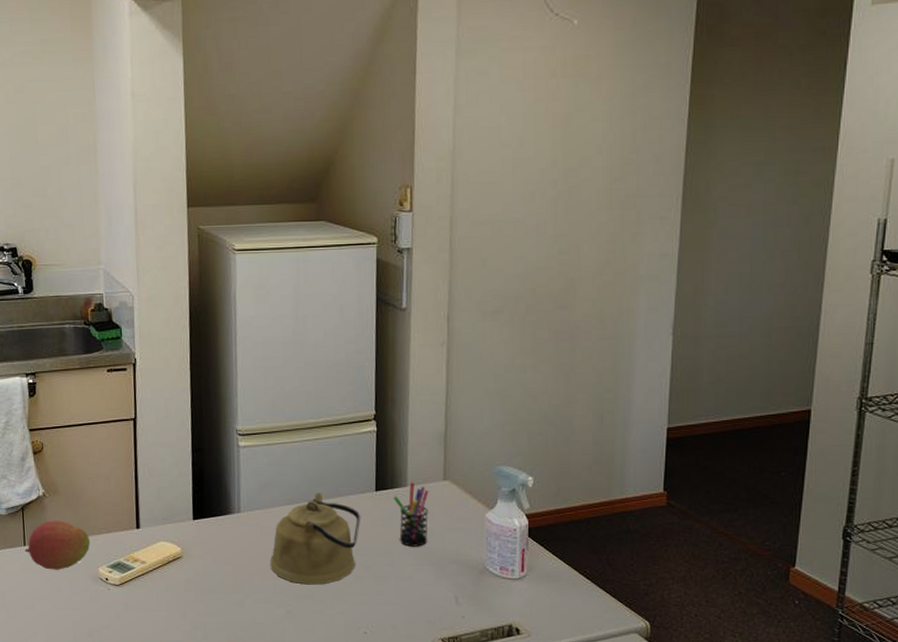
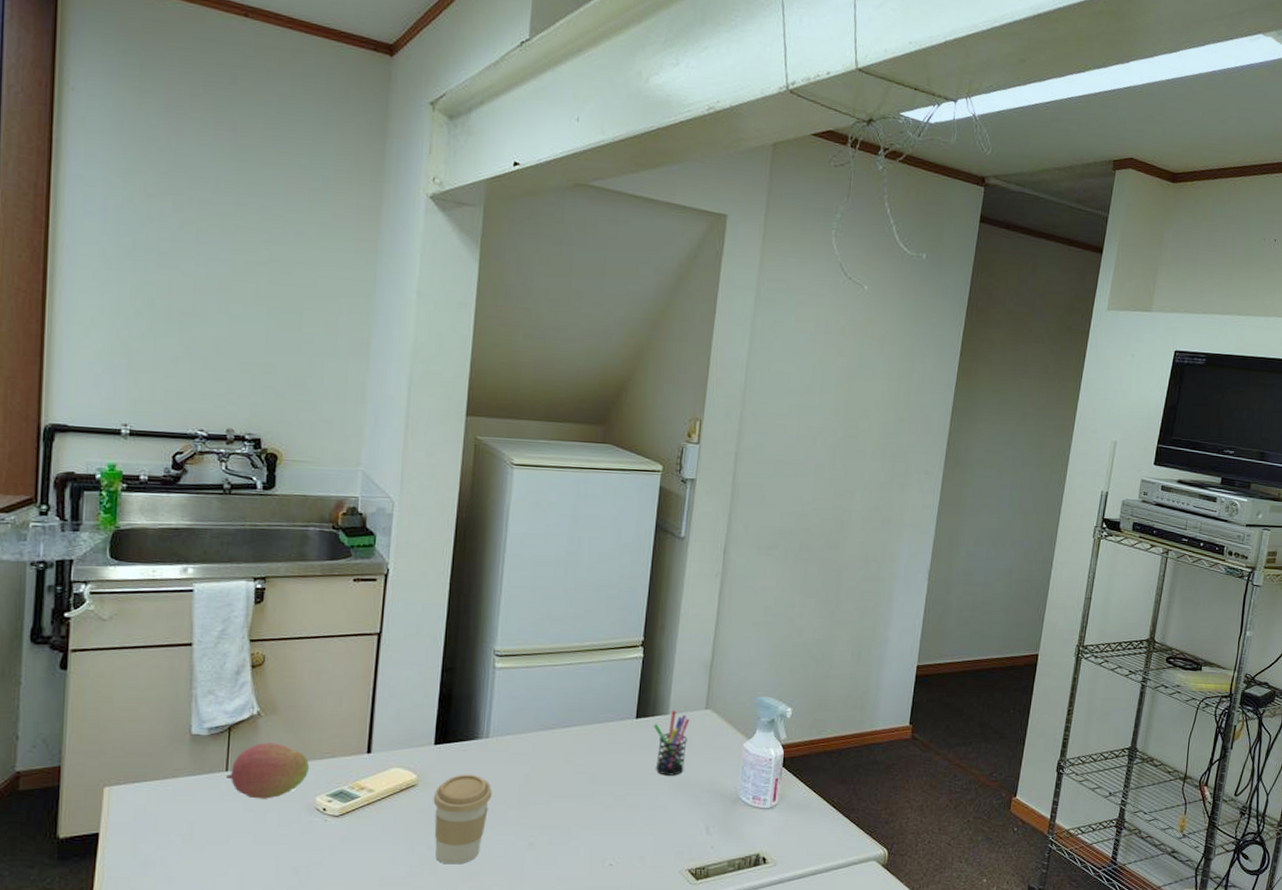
coffee cup: none [197,546,249,630] -> present [433,774,492,865]
kettle: present [270,493,361,585] -> none [515,719,619,815]

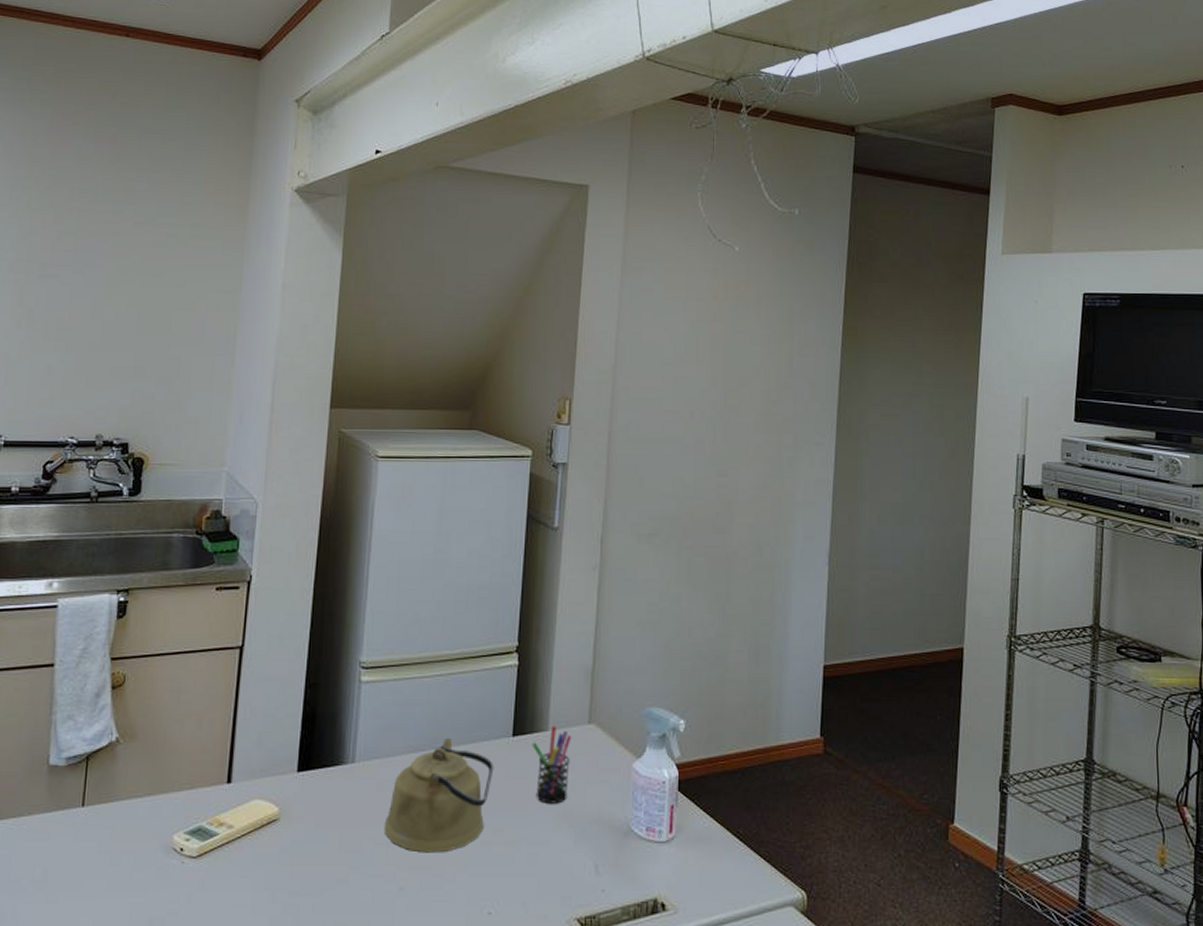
fruit: present [226,743,310,799] -> none [82,773,168,838]
coffee cup: present [433,774,492,865] -> none [296,805,359,914]
kettle: none [515,719,619,815] -> present [384,739,494,853]

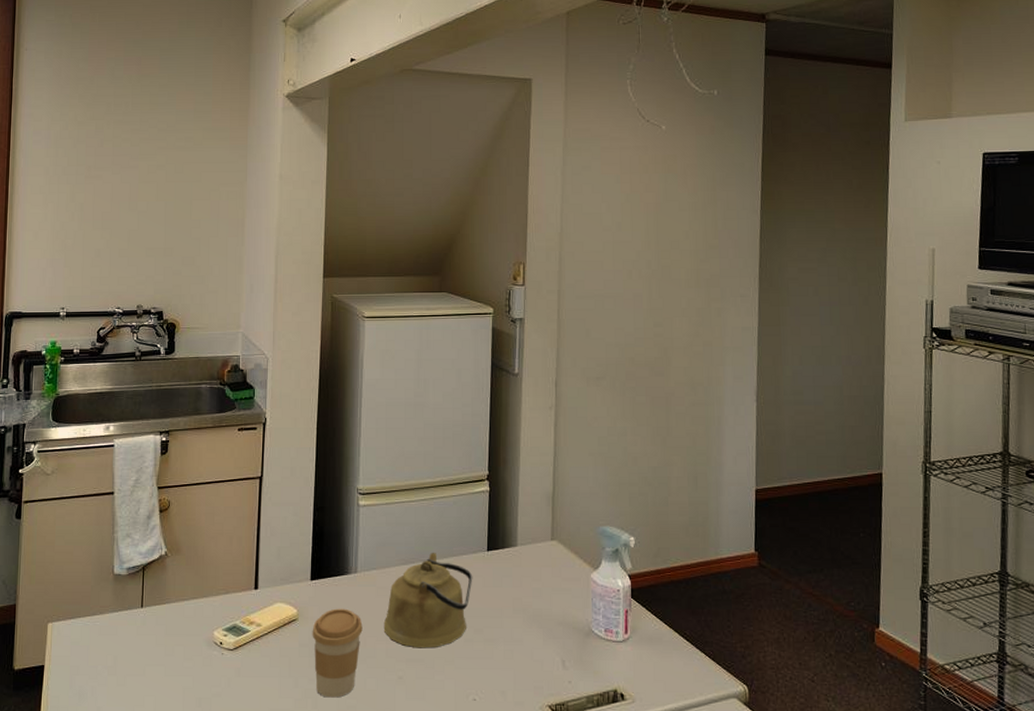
coffee cup: none [296,805,359,914] -> present [312,608,363,698]
pen holder: present [531,725,572,804] -> none [503,542,538,608]

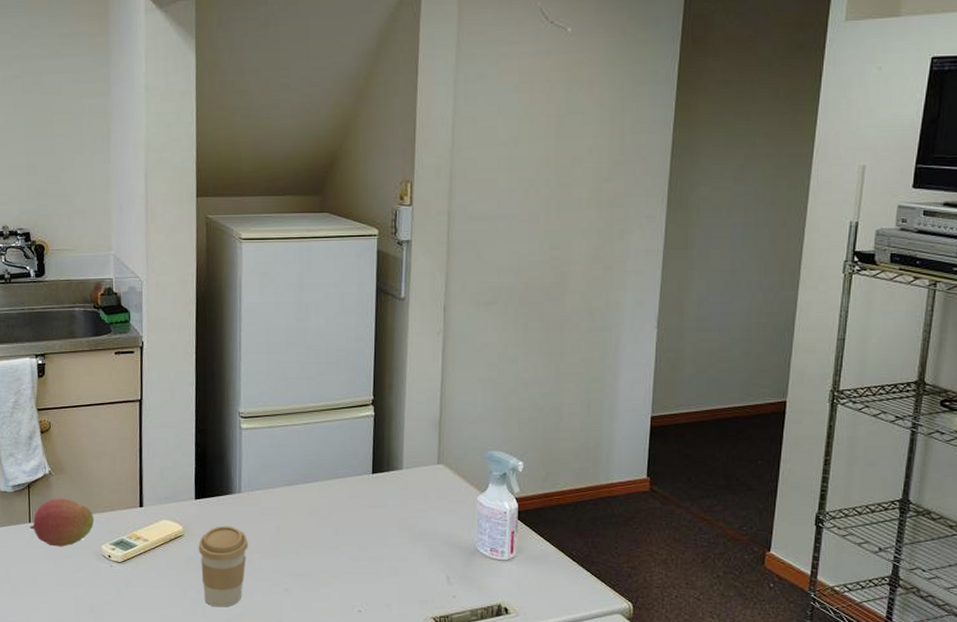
fruit: none [142,581,208,634] -> present [30,498,95,547]
kettle: present [383,553,473,648] -> none [269,475,358,564]

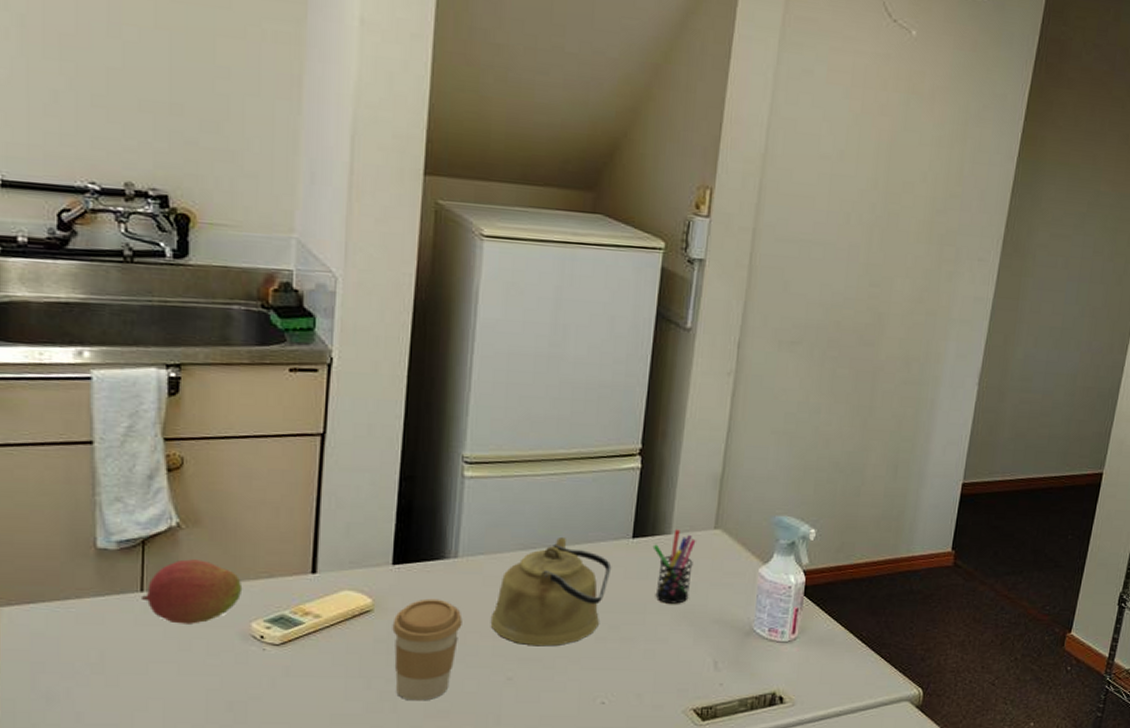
kettle: none [269,475,358,564] -> present [490,538,612,647]
pen holder: none [389,465,423,528] -> present [652,529,696,604]

